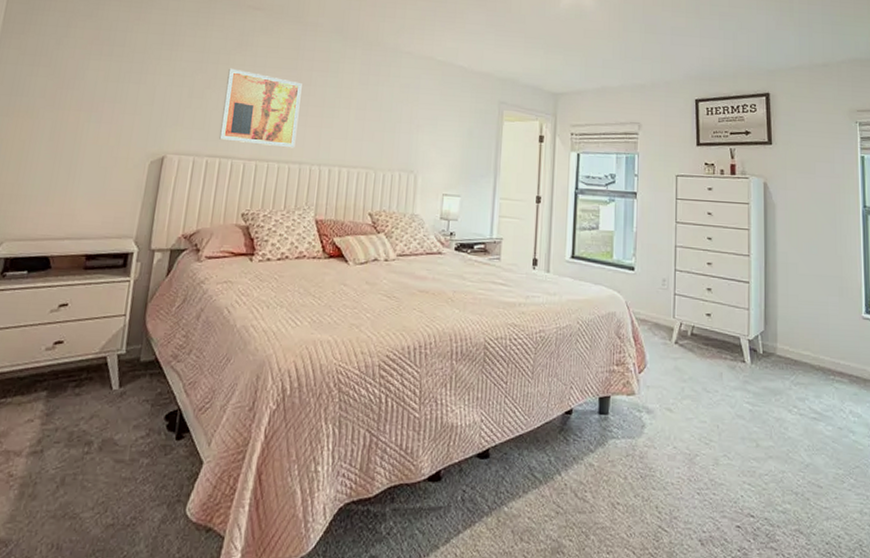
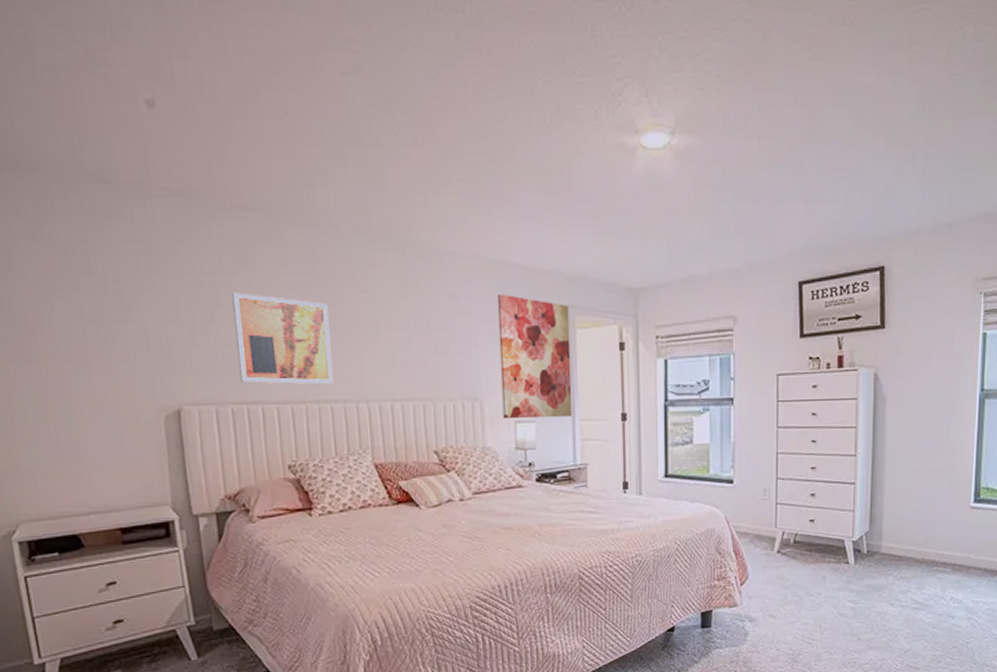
wall art: none [432,87,499,196] -> present [497,293,573,419]

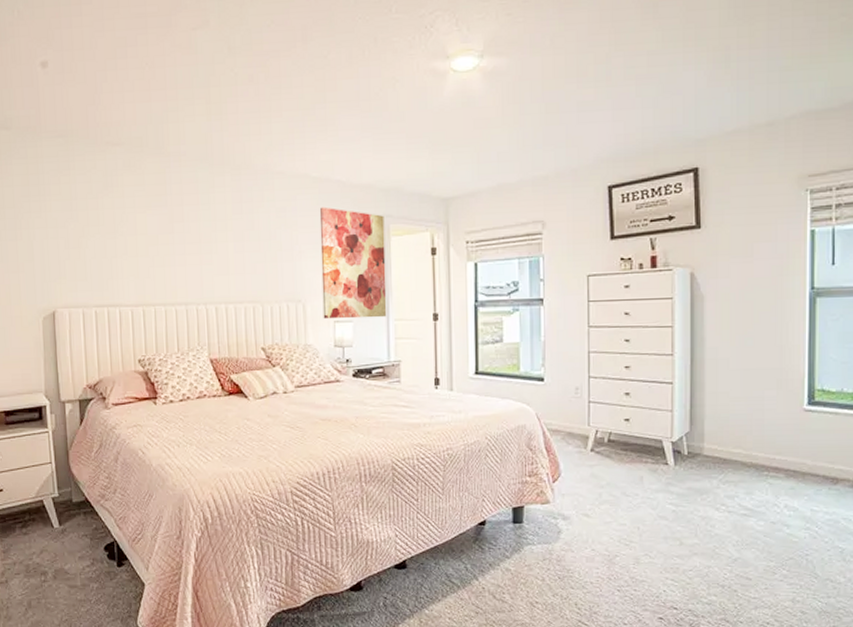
wall art: present [232,292,334,385] -> none [99,213,178,290]

